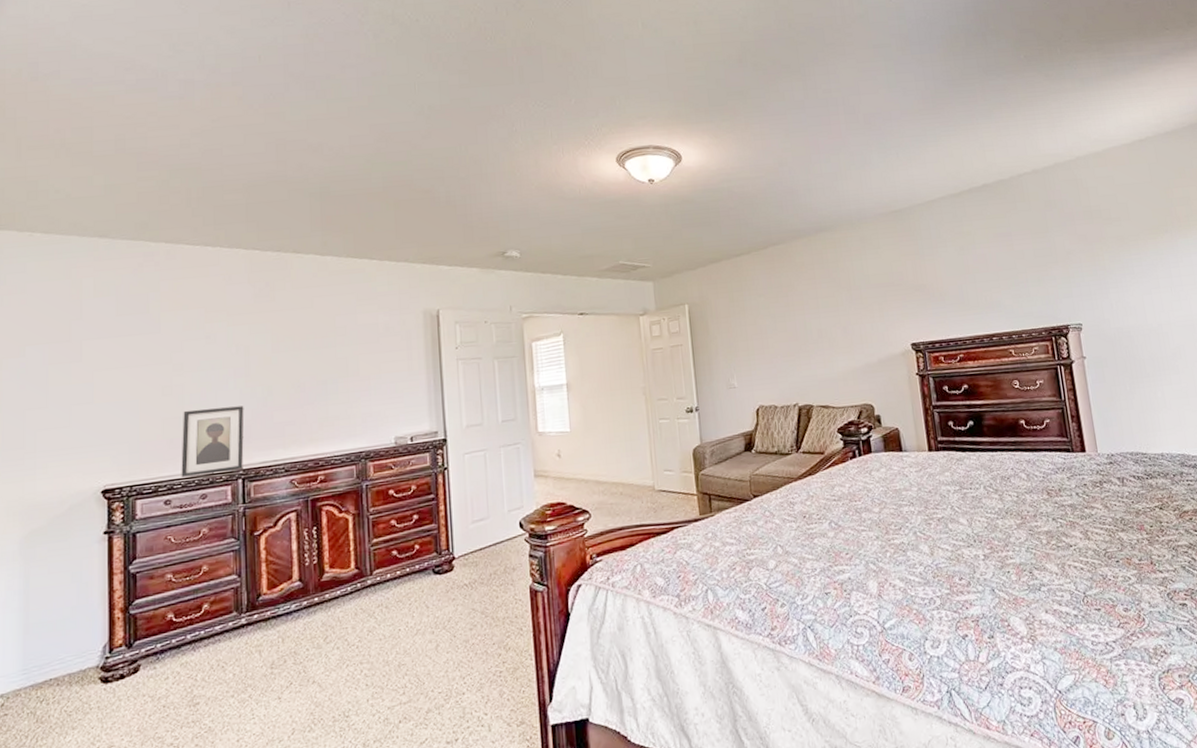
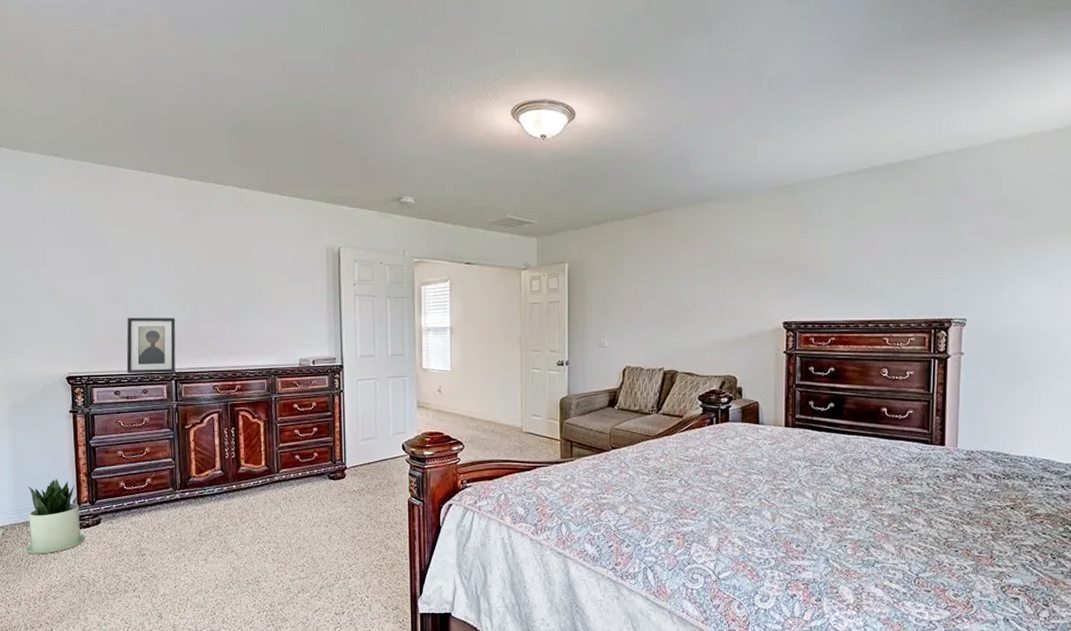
planter: none [32,621,119,727] -> present [25,479,86,555]

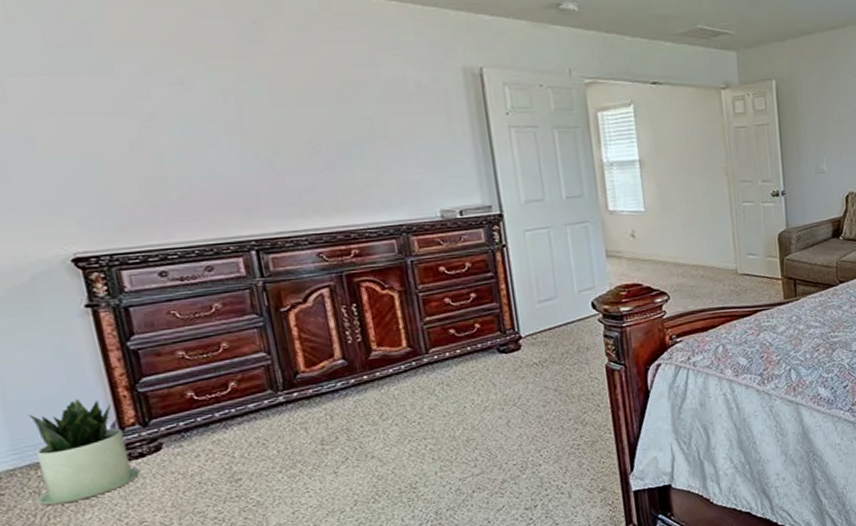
picture frame: present [126,317,176,373] -> none [164,167,255,246]

